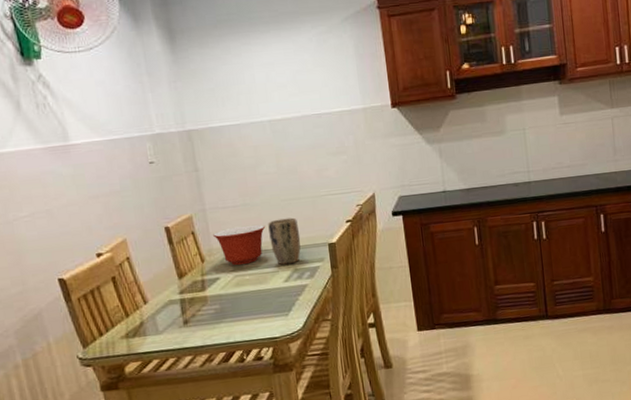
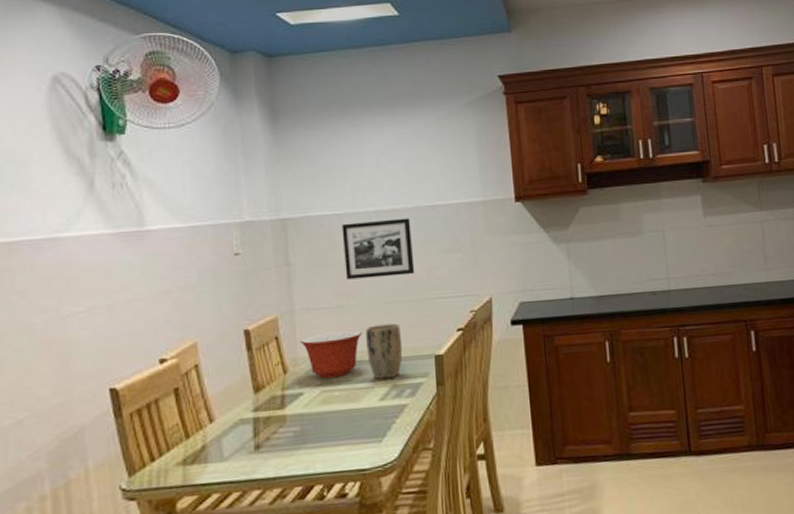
picture frame: none [240,125,307,182] -> present [342,218,415,280]

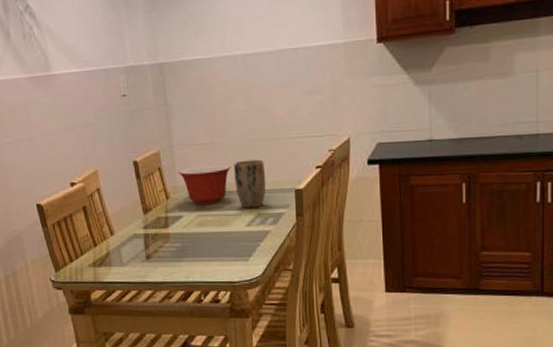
picture frame: present [342,218,415,280] -> none [211,61,278,119]

